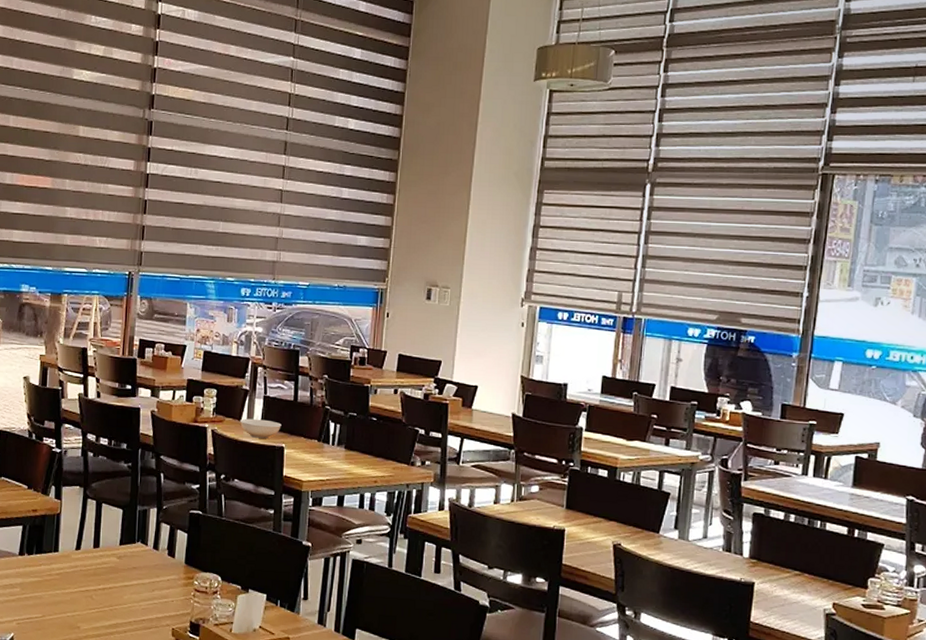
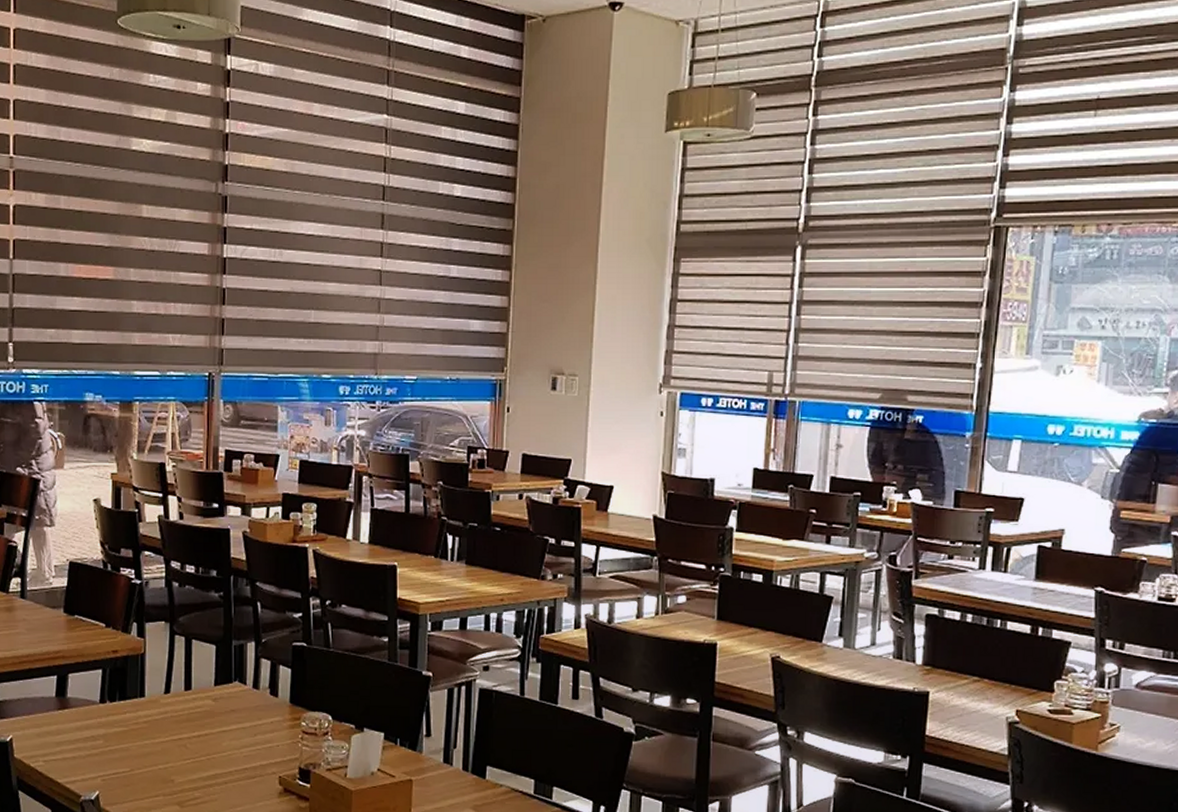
bowl: present [239,418,282,439] -> none [344,535,392,557]

